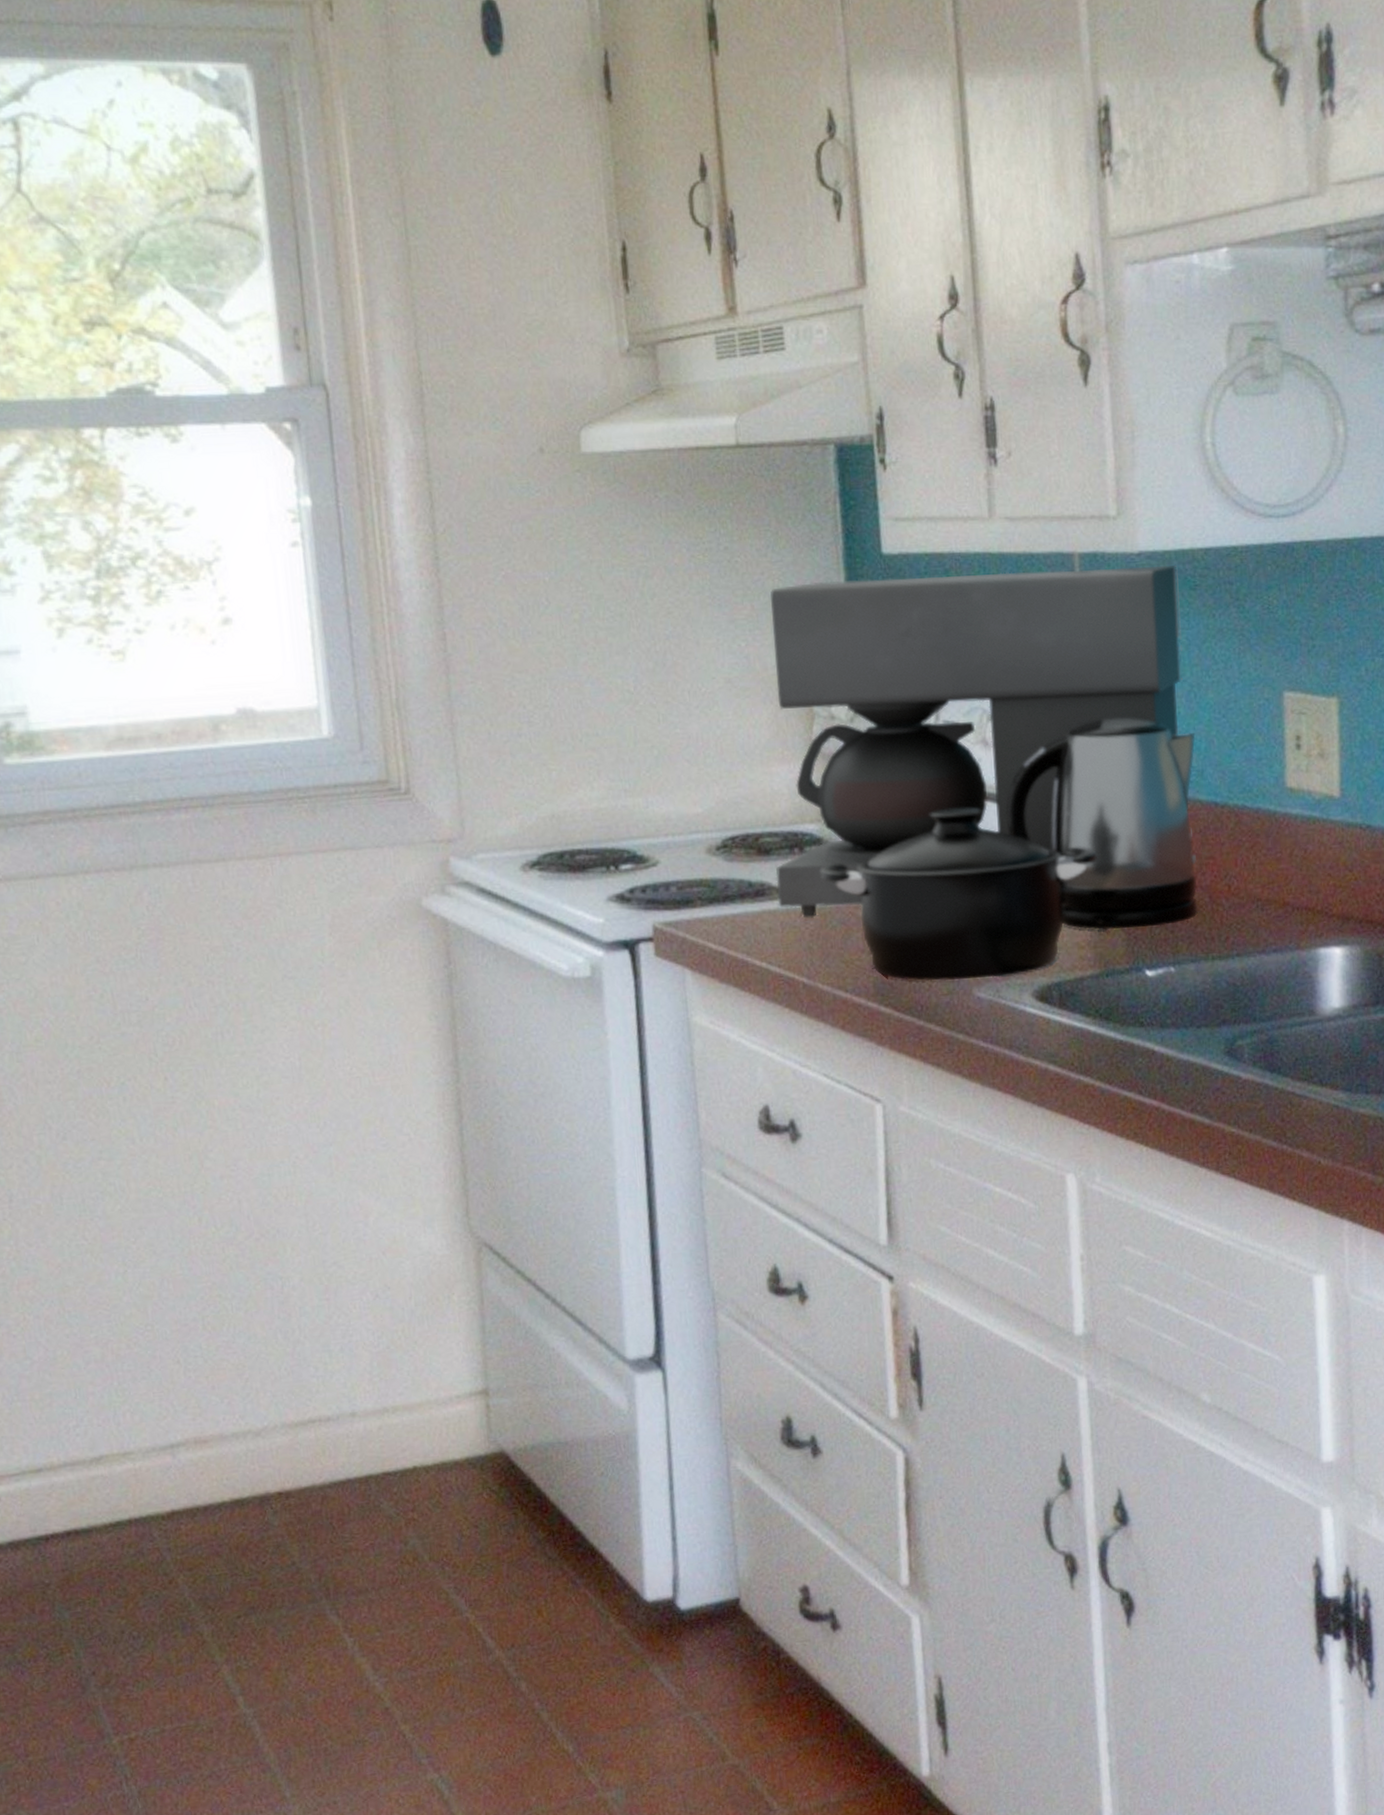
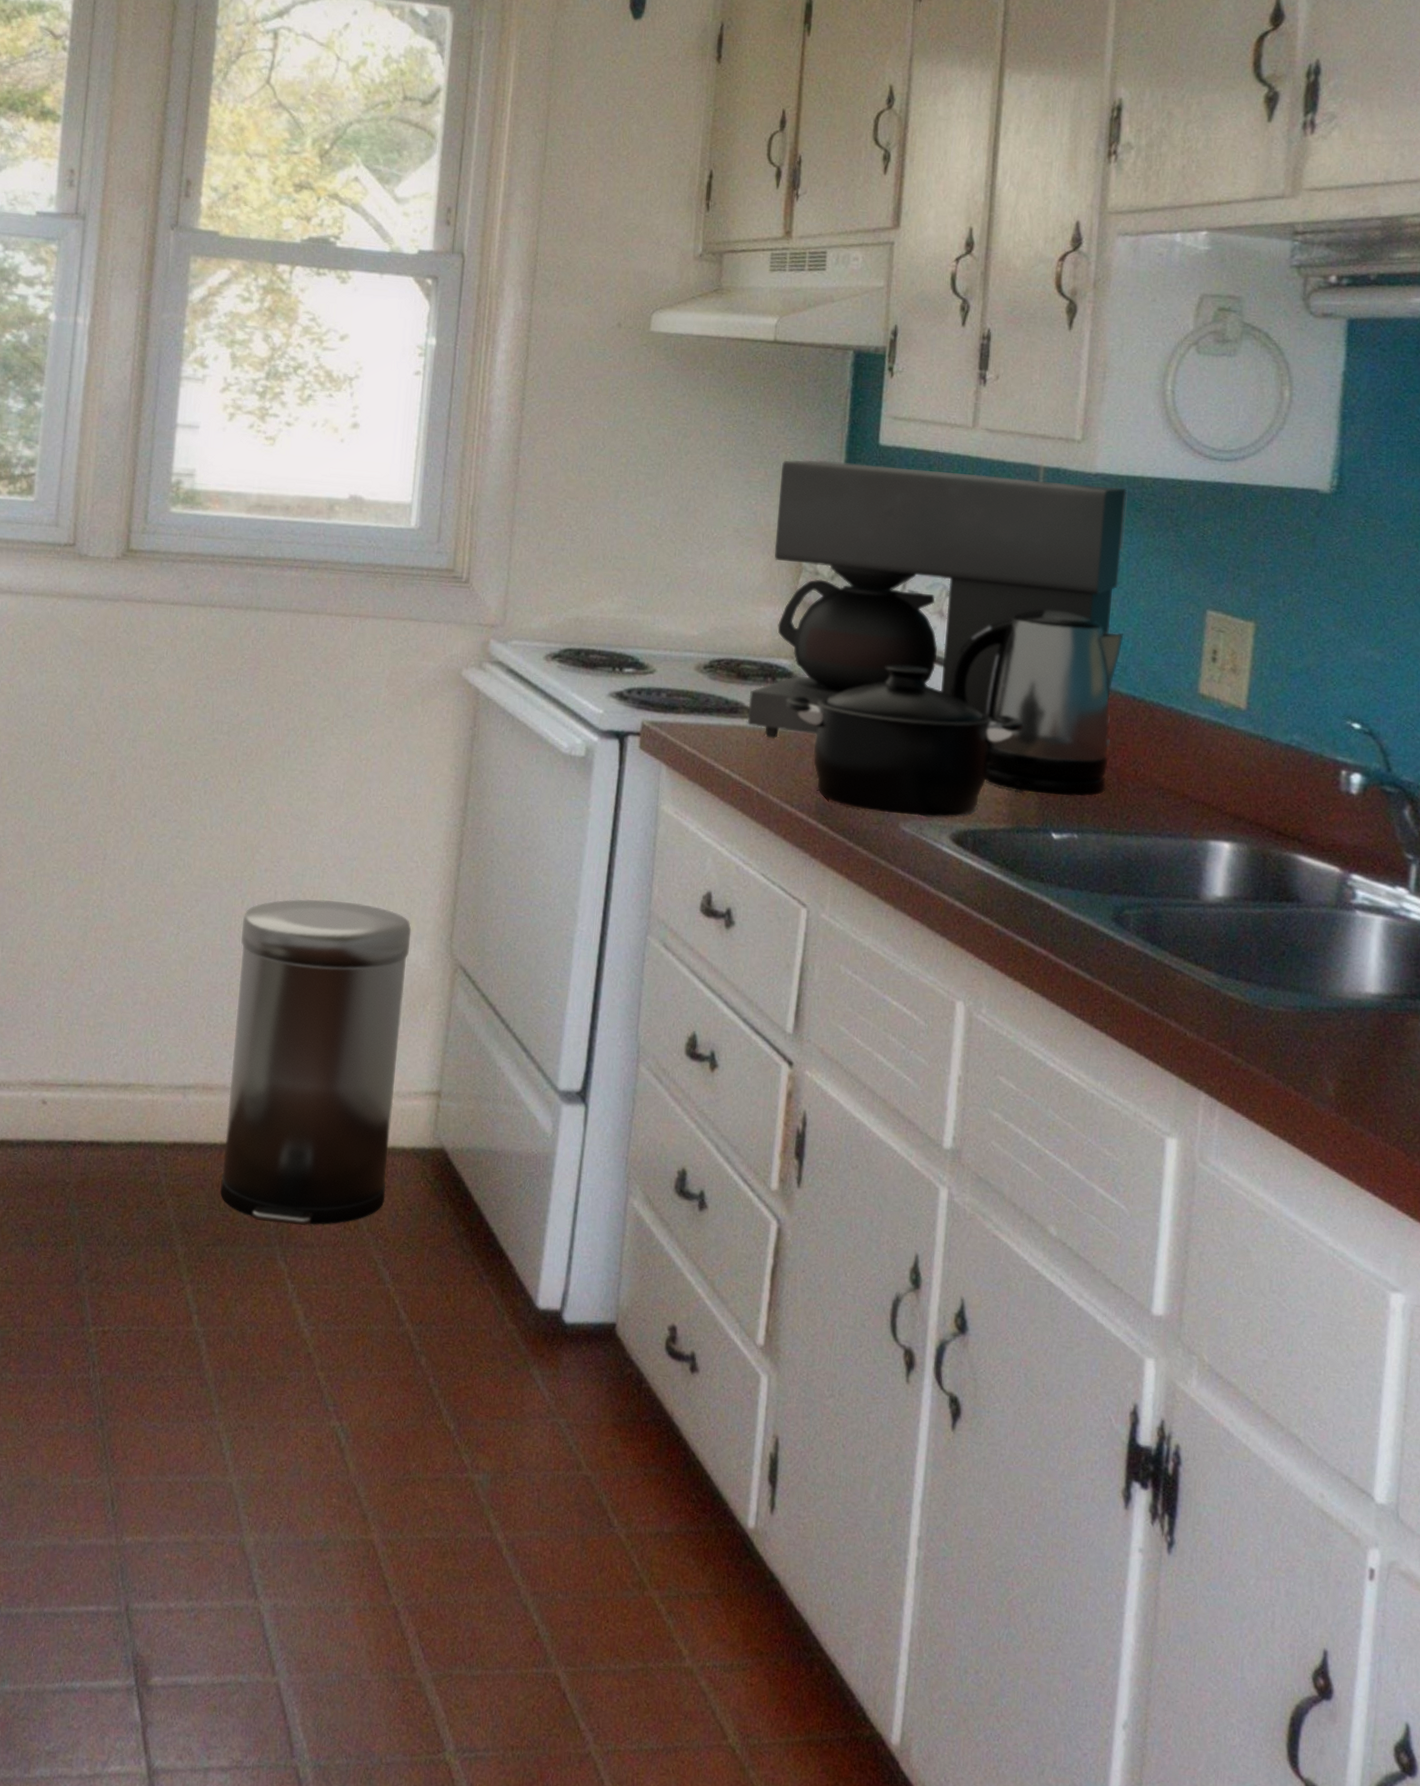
pedal bin: none [204,1194,444,1577] -> present [220,899,412,1225]

